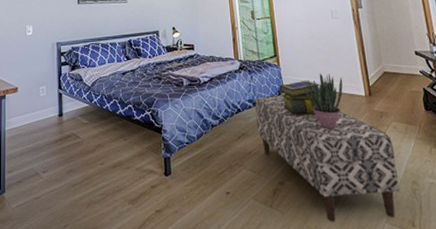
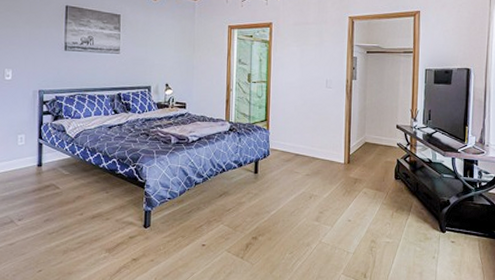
bench: present [255,95,400,223] -> none [238,158,361,273]
stack of books: present [279,80,320,115] -> none [265,145,304,178]
potted plant: present [303,73,343,129] -> none [288,139,326,192]

